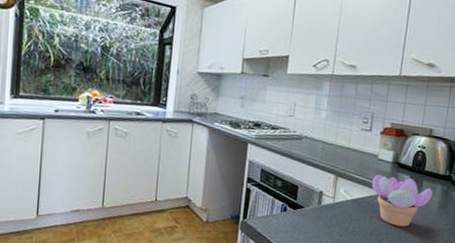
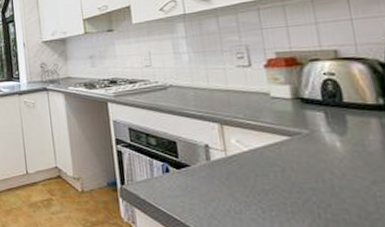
succulent plant: present [371,174,433,227] -> none [270,115,367,178]

